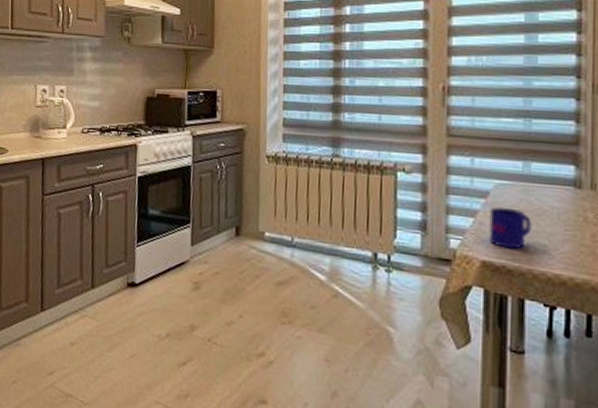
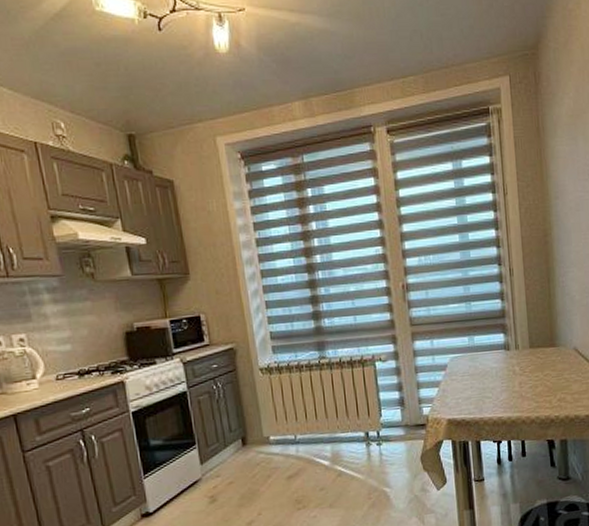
mug: present [489,206,532,250] -> none [449,374,480,406]

